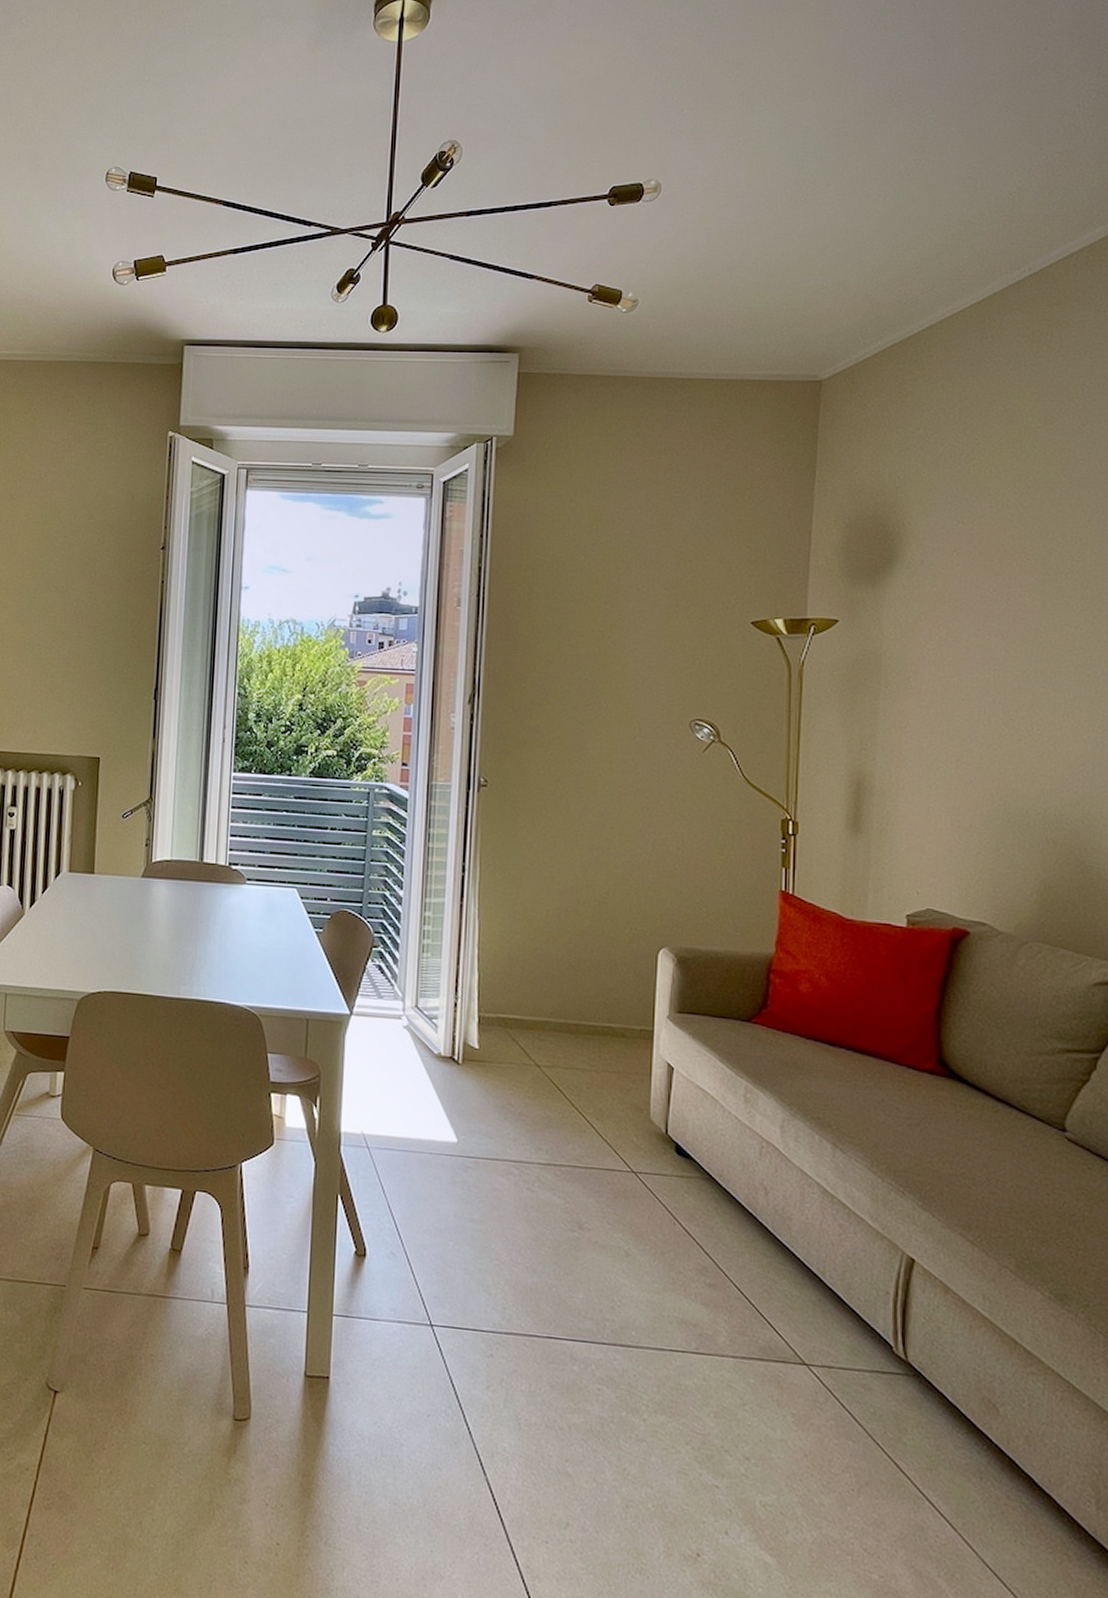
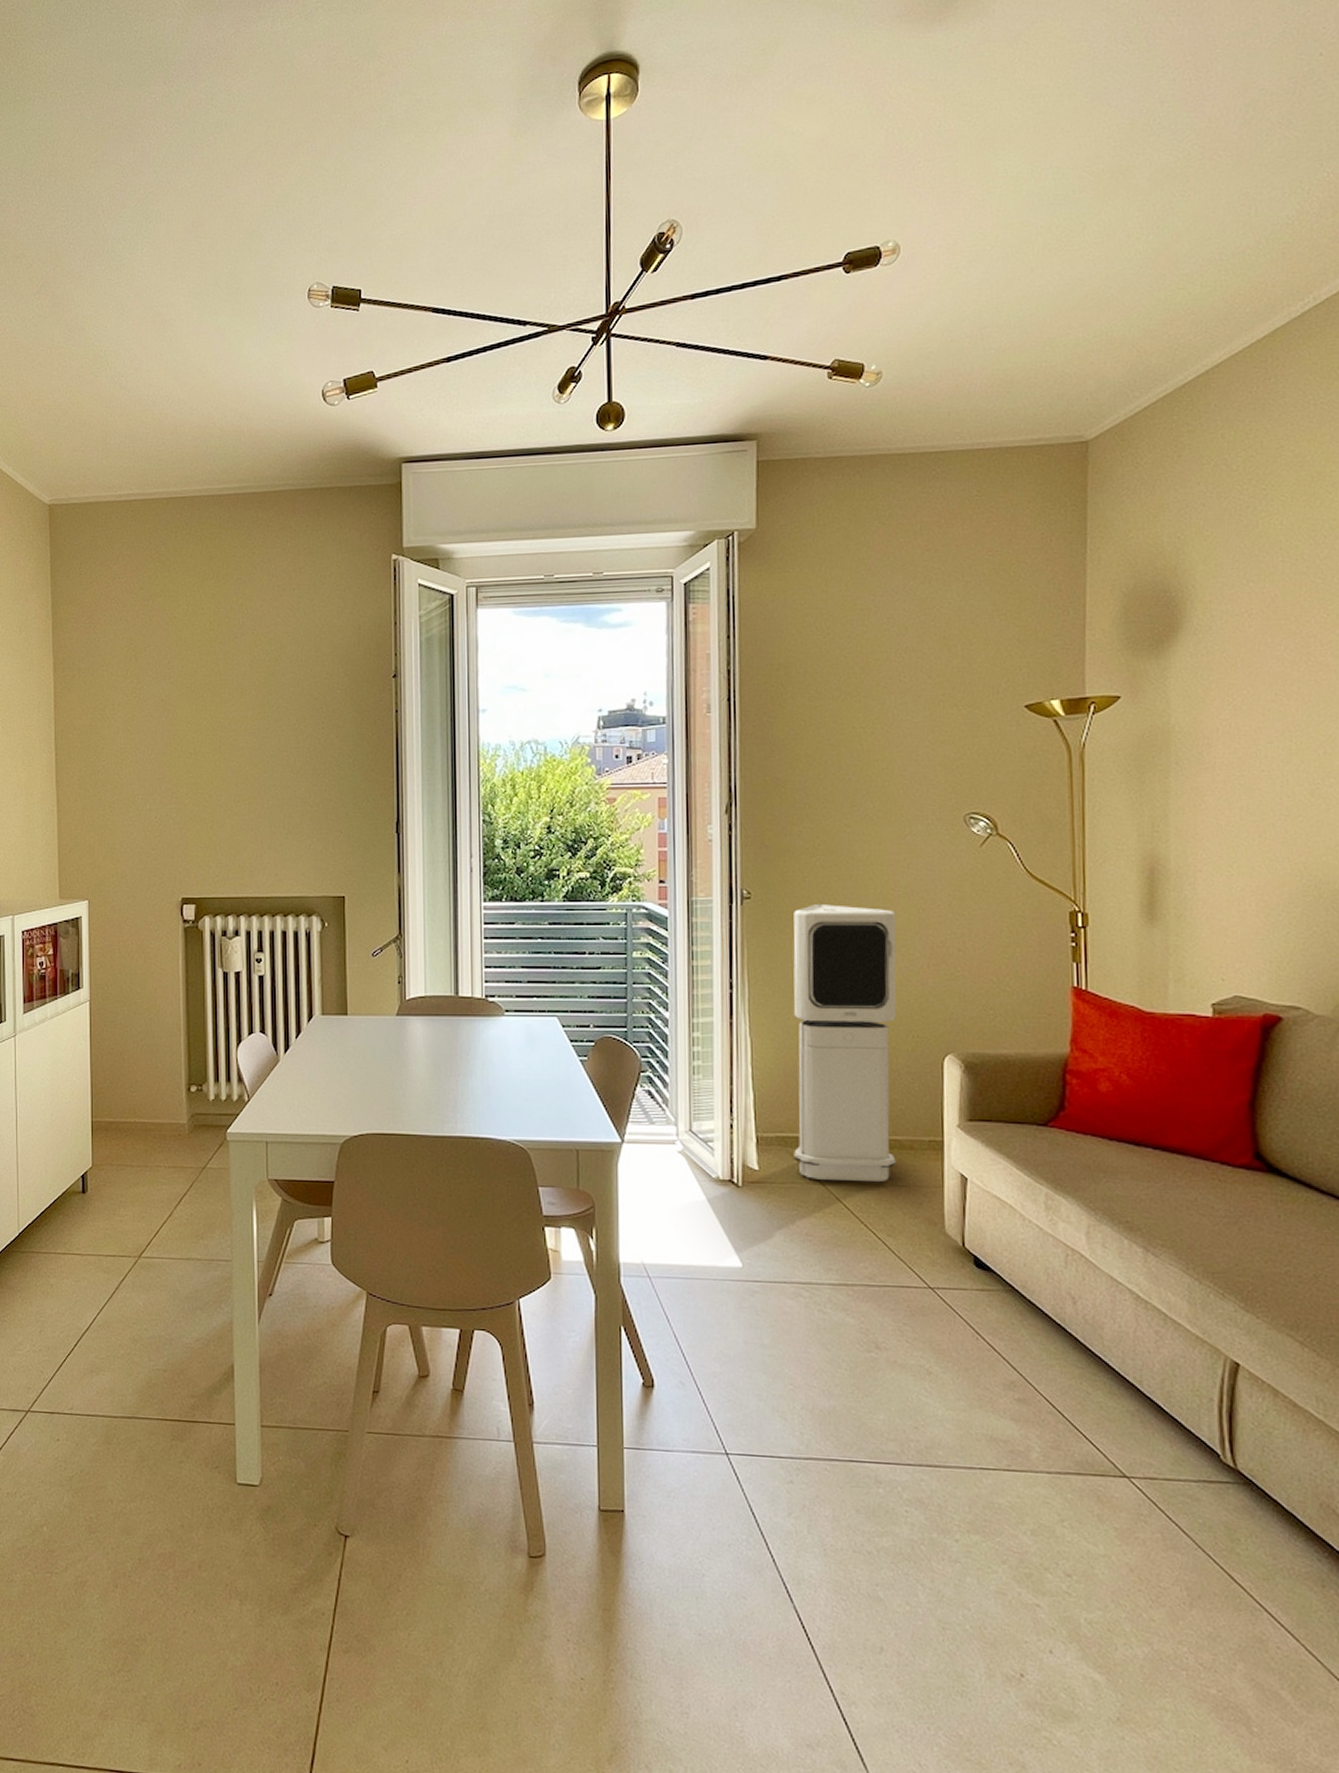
air purifier: none [513,796,622,1067] -> present [793,904,897,1182]

